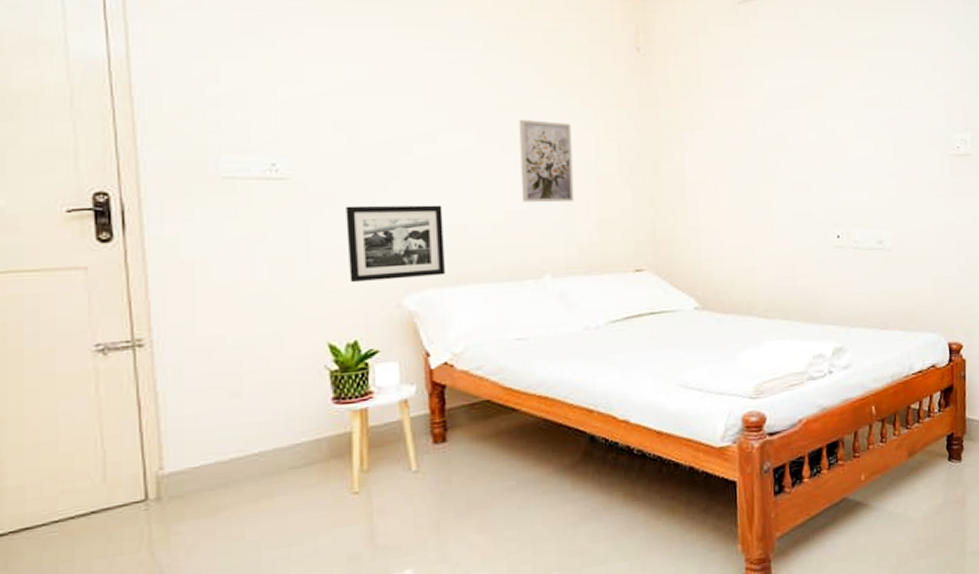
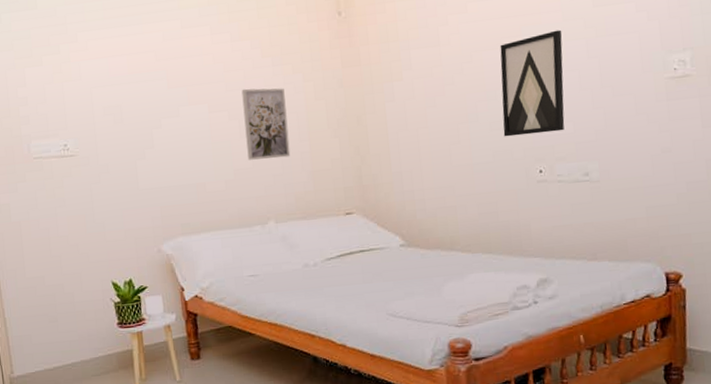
picture frame: present [346,205,445,283] -> none [116,167,192,234]
wall art: none [802,97,862,199] -> present [500,29,565,137]

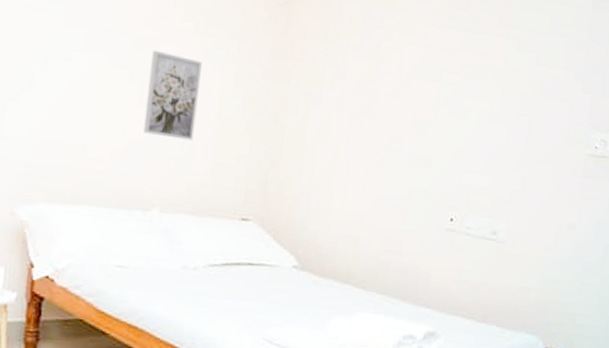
wall art: present [500,29,565,137] -> none [423,77,502,183]

